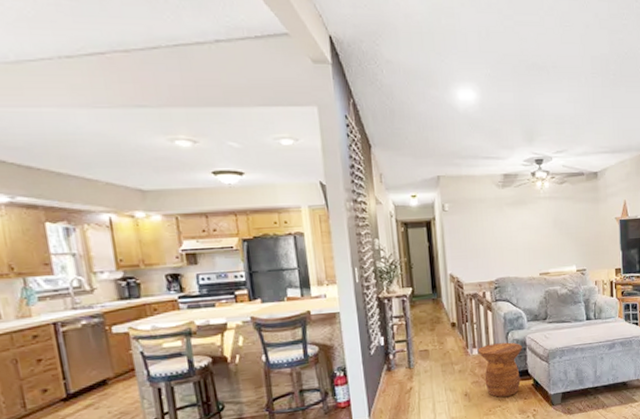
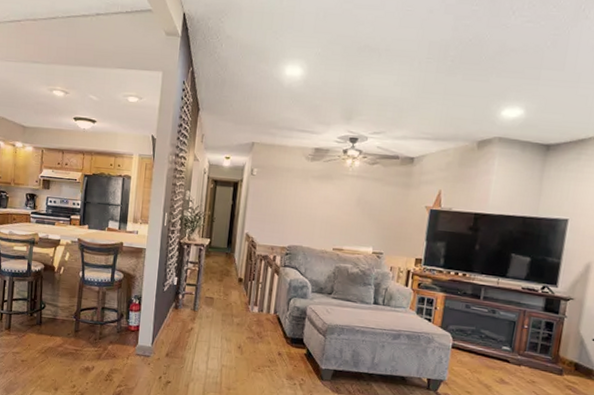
side table: present [477,342,522,398] -> none [258,305,302,360]

